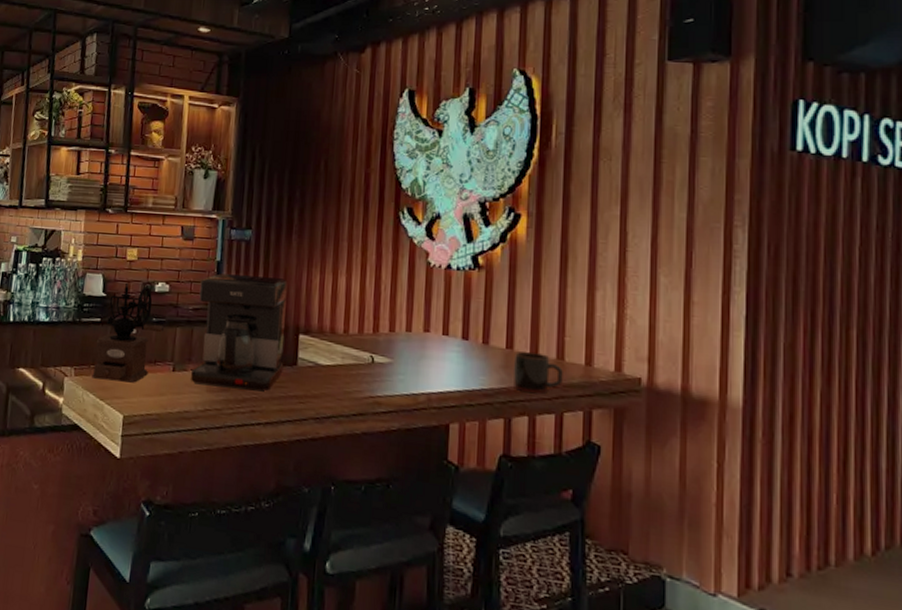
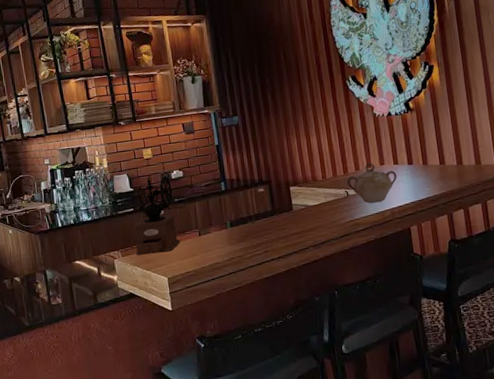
coffee maker: present [191,273,288,391] -> none [206,148,284,241]
sugar bowl: none [375,325,445,381] -> present [347,162,398,203]
mug: present [513,351,563,393] -> none [447,163,483,192]

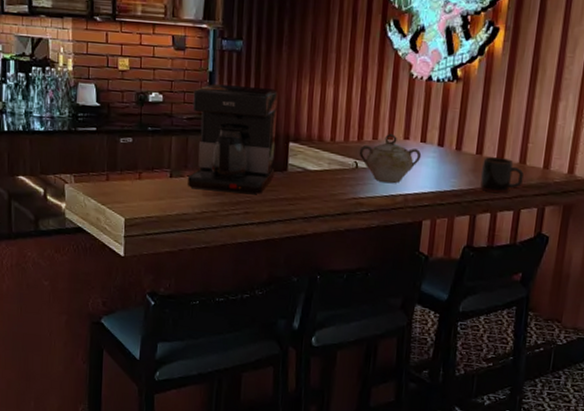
coffee grinder: present [133,176,185,255] -> none [92,92,159,189]
coffee maker: none [206,148,284,241] -> present [188,84,278,194]
mug: none [447,163,483,192] -> present [480,156,524,193]

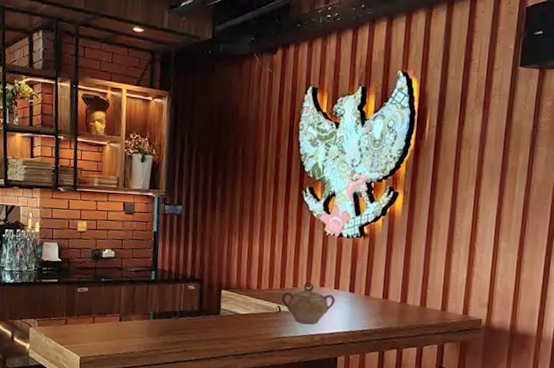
coffee maker: present [188,84,278,194] -> none [134,242,212,335]
mug: present [480,156,524,193] -> none [387,300,425,332]

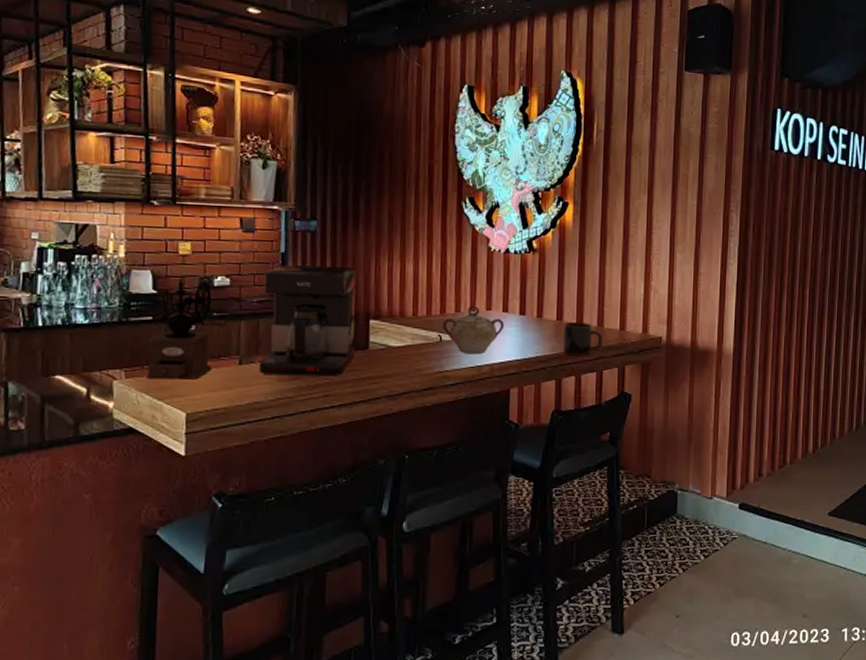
coffee grinder: none [52,249,111,331] -> present [146,278,226,380]
coffee maker: none [134,242,212,335] -> present [259,265,356,375]
mug: none [387,300,425,332] -> present [562,321,603,356]

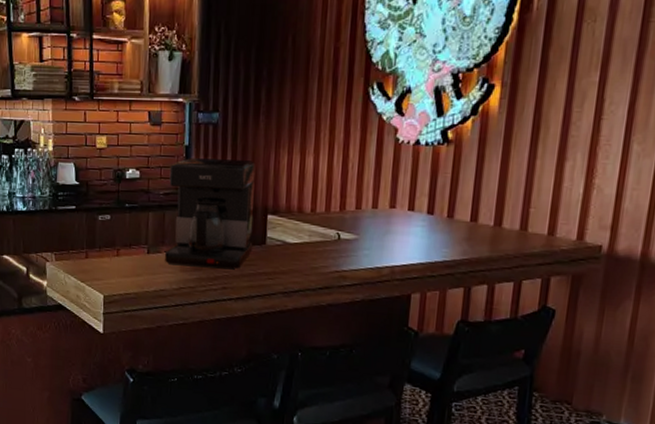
coffee grinder: present [146,278,226,380] -> none [72,170,136,266]
sugar bowl: present [442,305,505,354] -> none [341,202,410,255]
mug: present [562,321,603,356] -> none [475,223,525,263]

